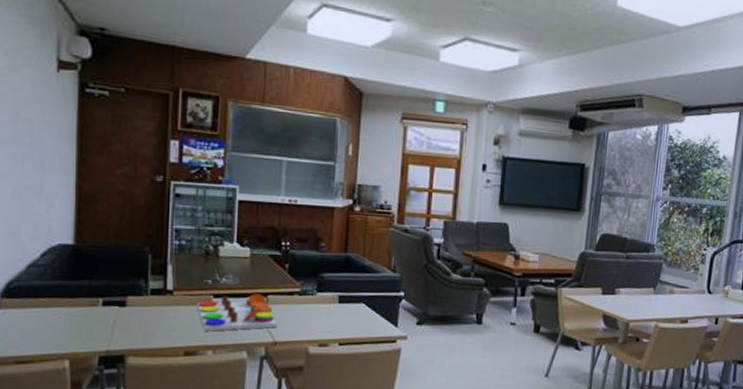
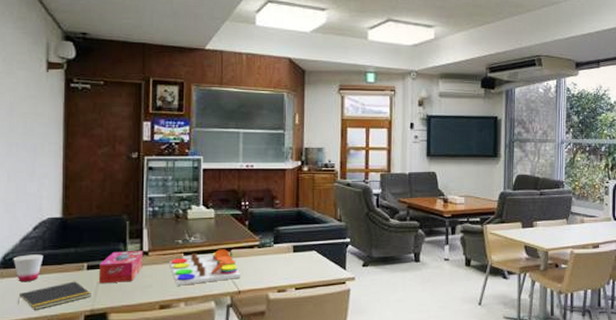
cup: none [18,284,53,315] -> present [13,254,44,282]
notepad: none [24,317,107,347] -> present [18,281,91,310]
tissue box: none [116,287,167,323] -> present [99,251,144,284]

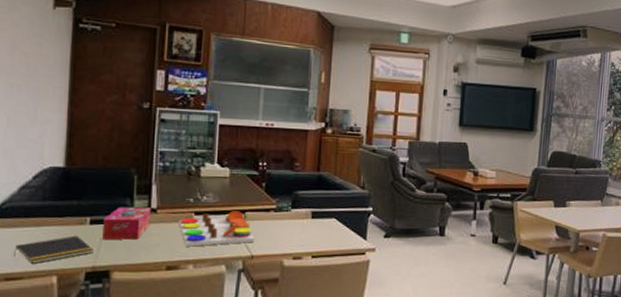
cup: present [13,254,44,282] -> none [10,204,44,234]

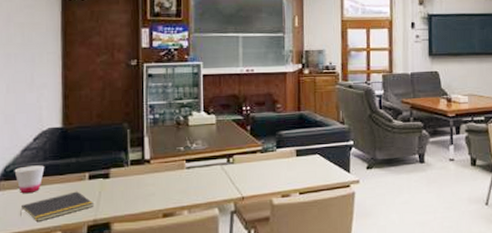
cup: none [10,204,44,234] -> present [14,165,45,194]
tissue box: present [103,207,152,240] -> none [101,159,146,194]
board game: present [179,211,255,247] -> none [171,155,245,193]

